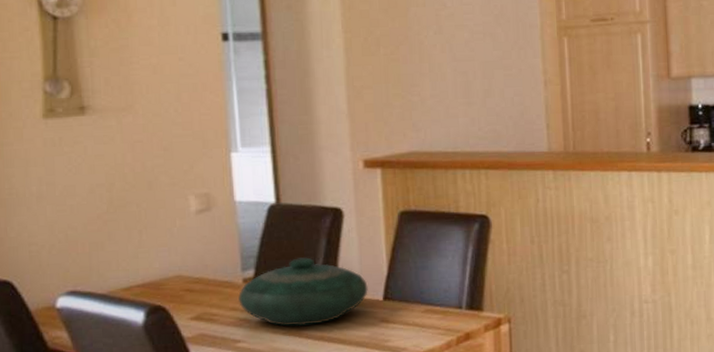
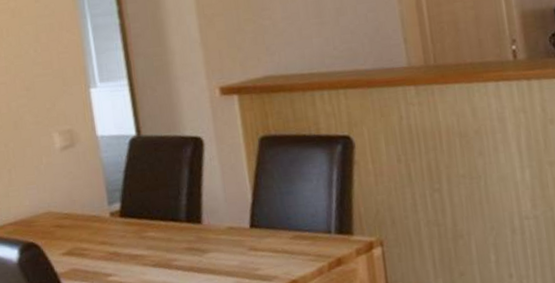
decorative bowl: present [238,257,368,327] -> none [107,188,234,258]

